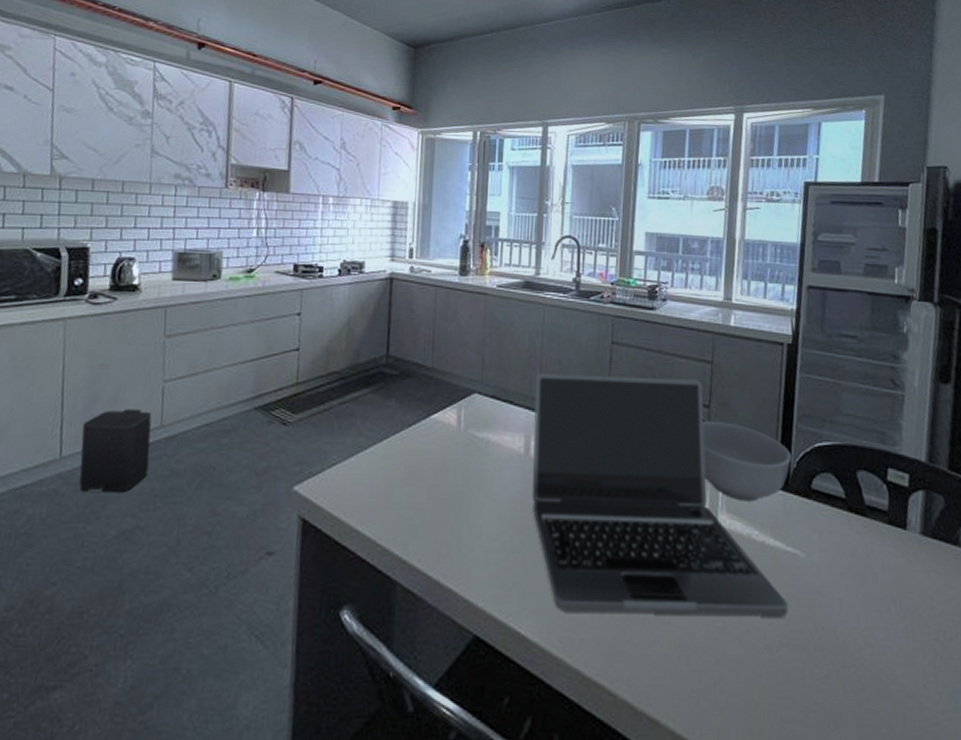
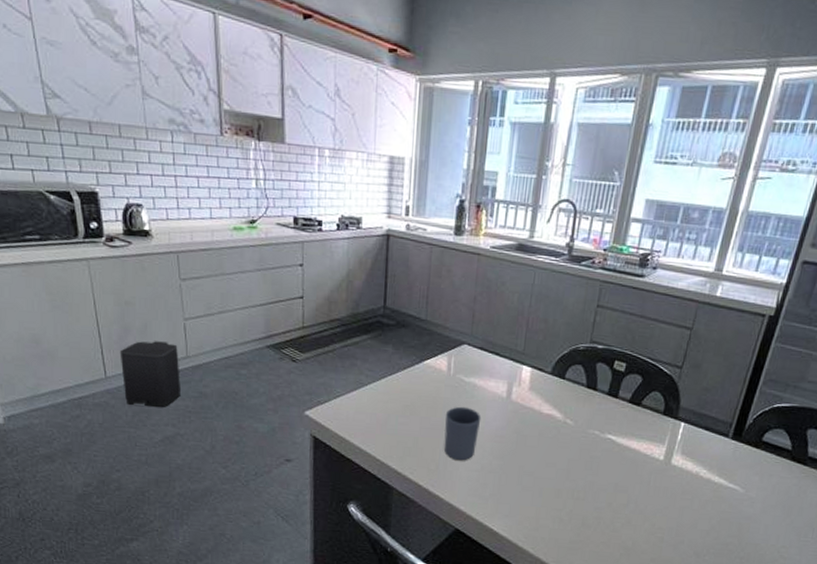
toaster: present [171,248,224,282] -> none [177,196,226,231]
mug: none [456,468,498,539] -> present [444,406,481,461]
laptop: present [531,374,788,616] -> none [510,330,720,533]
bowl: present [703,422,792,501] -> none [667,380,750,447]

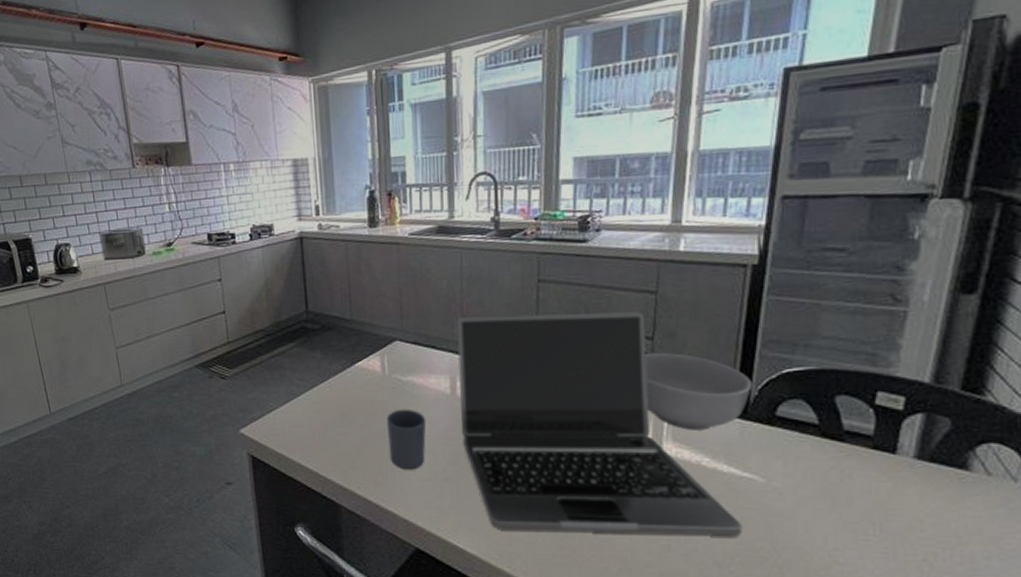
pedal bin: present [119,341,180,407] -> none [60,372,119,440]
toaster: none [177,196,226,231] -> present [100,227,146,260]
laptop: none [510,330,720,533] -> present [456,312,742,536]
bowl: none [667,380,750,447] -> present [645,353,753,430]

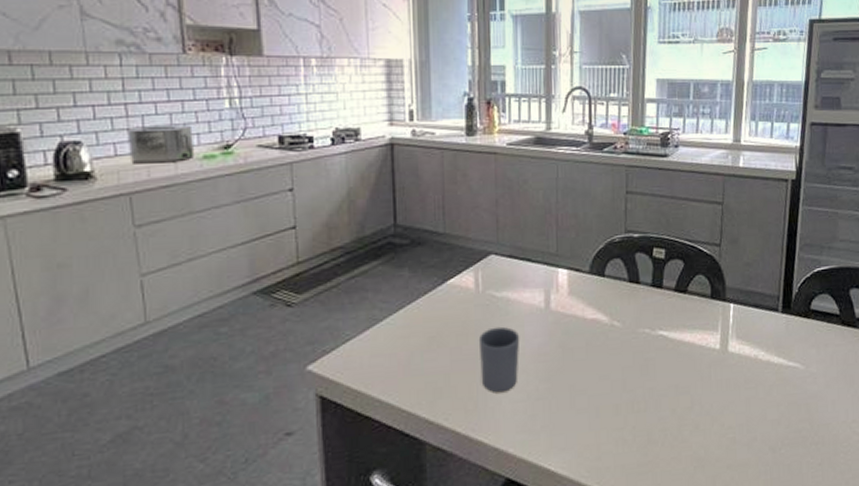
laptop: present [456,312,742,536] -> none [552,221,789,444]
bowl: present [645,353,753,430] -> none [714,258,794,328]

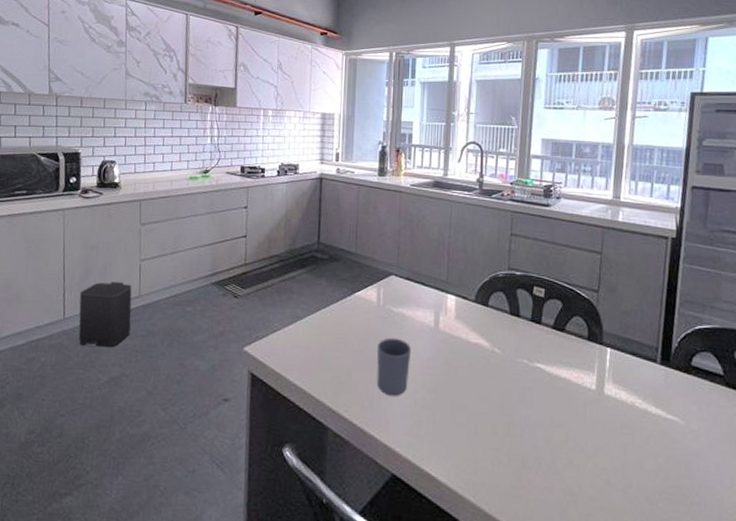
pedal bin: none [49,308,137,401] -> present [79,282,132,347]
toaster: present [129,125,193,164] -> none [143,153,185,181]

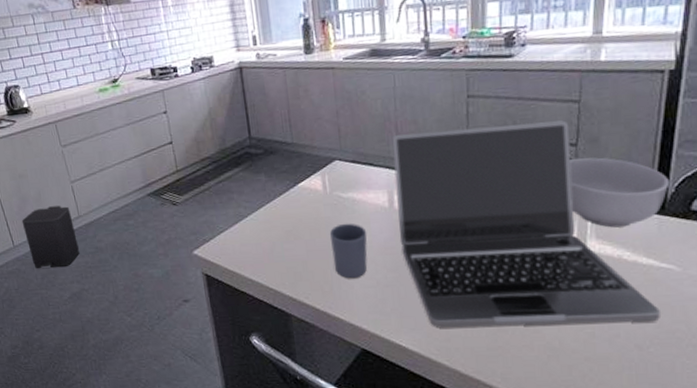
laptop: none [440,260,668,473] -> present [392,120,660,327]
bowl: none [592,304,674,374] -> present [570,157,670,228]

